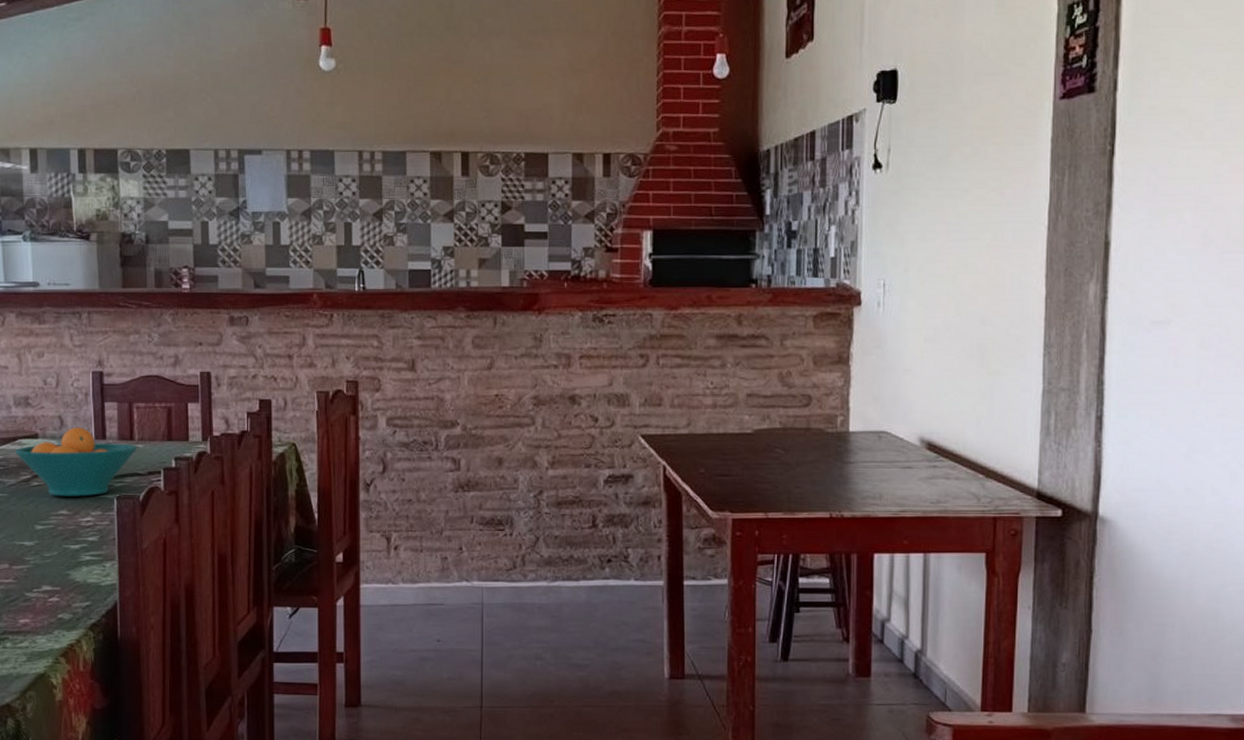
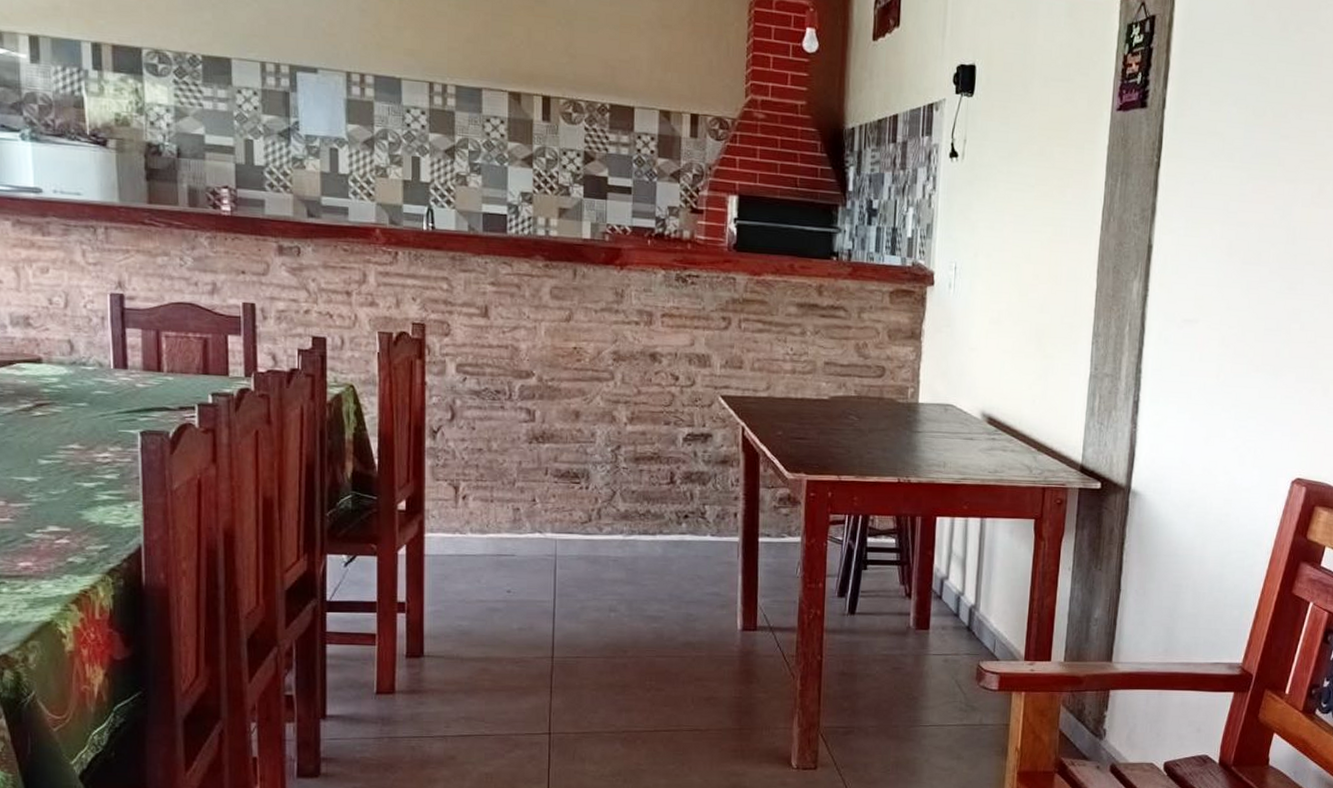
fruit bowl: present [14,426,137,497] -> none [11,353,166,431]

